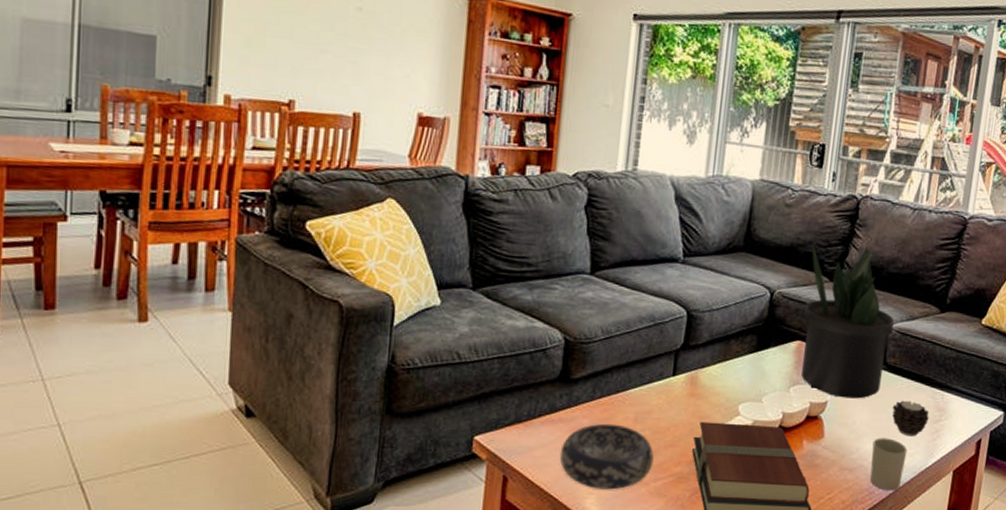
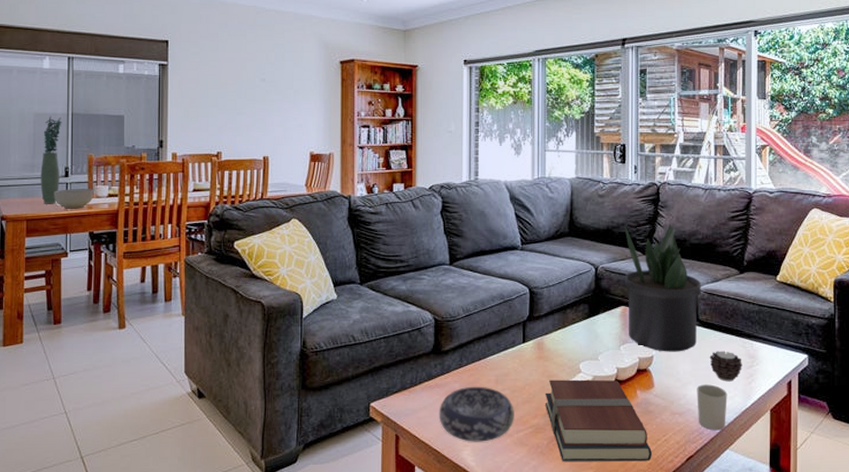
vase: none [28,24,64,148] -> present [40,116,62,204]
bowl: none [48,128,109,158] -> present [53,188,94,209]

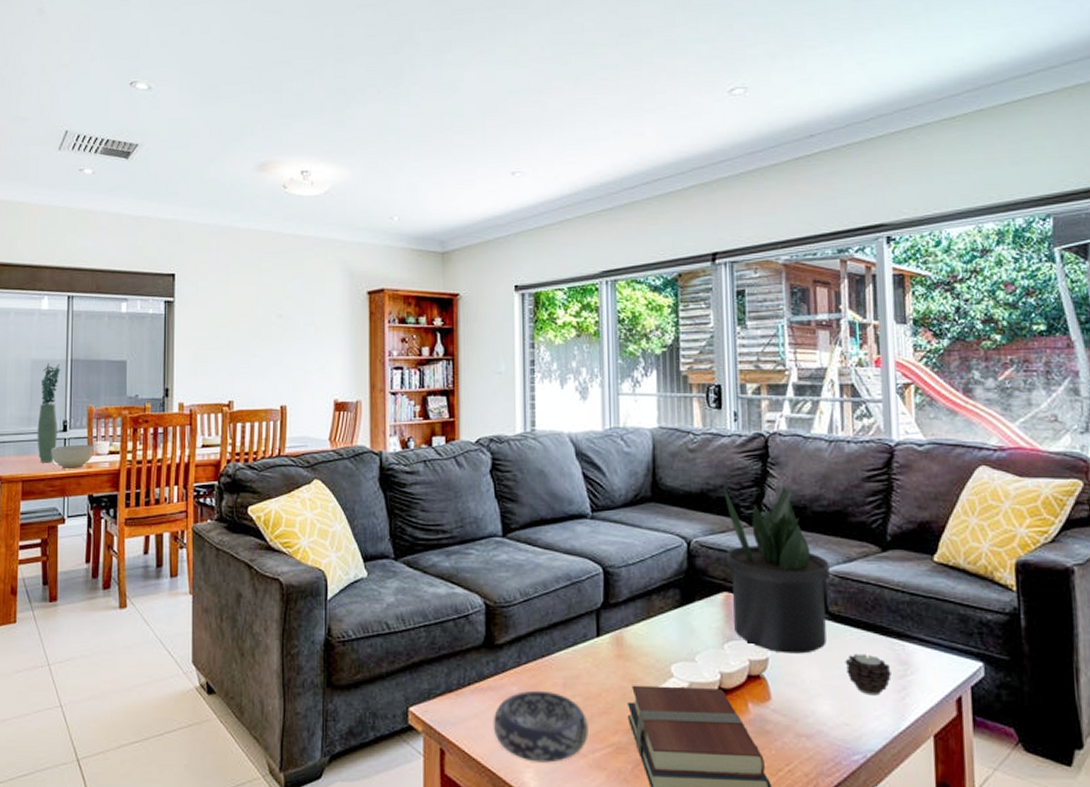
mug: present [697,384,728,431] -> none [829,698,873,761]

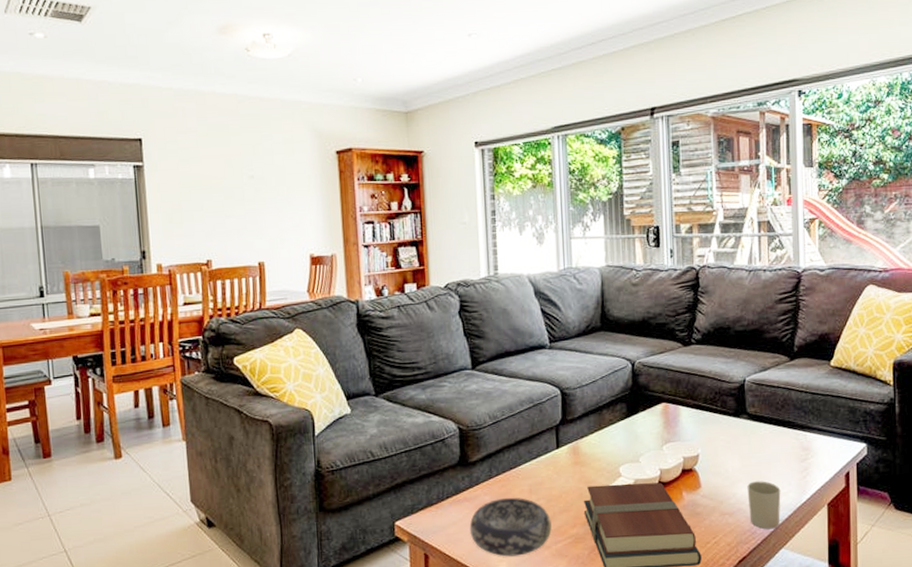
vase: present [37,363,61,463] -> none [11,231,35,329]
bowl: present [51,444,94,468] -> none [29,308,74,333]
planter: present [723,487,830,654] -> none [661,312,748,450]
mug: none [829,698,873,761] -> present [747,481,781,530]
candle: present [845,653,891,696] -> none [760,444,796,477]

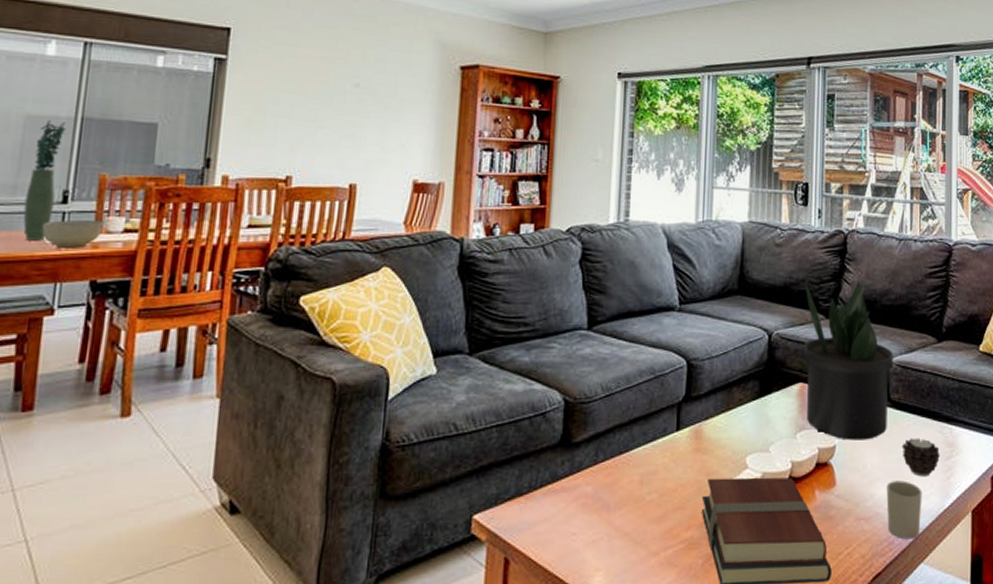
vase: none [11,231,35,329] -> present [23,119,66,241]
bowl: none [29,308,74,333] -> present [42,219,104,248]
decorative bowl: present [469,497,552,557] -> none [563,489,662,565]
planter: none [661,312,748,450] -> present [803,281,893,441]
candle: none [760,444,796,477] -> present [902,438,940,477]

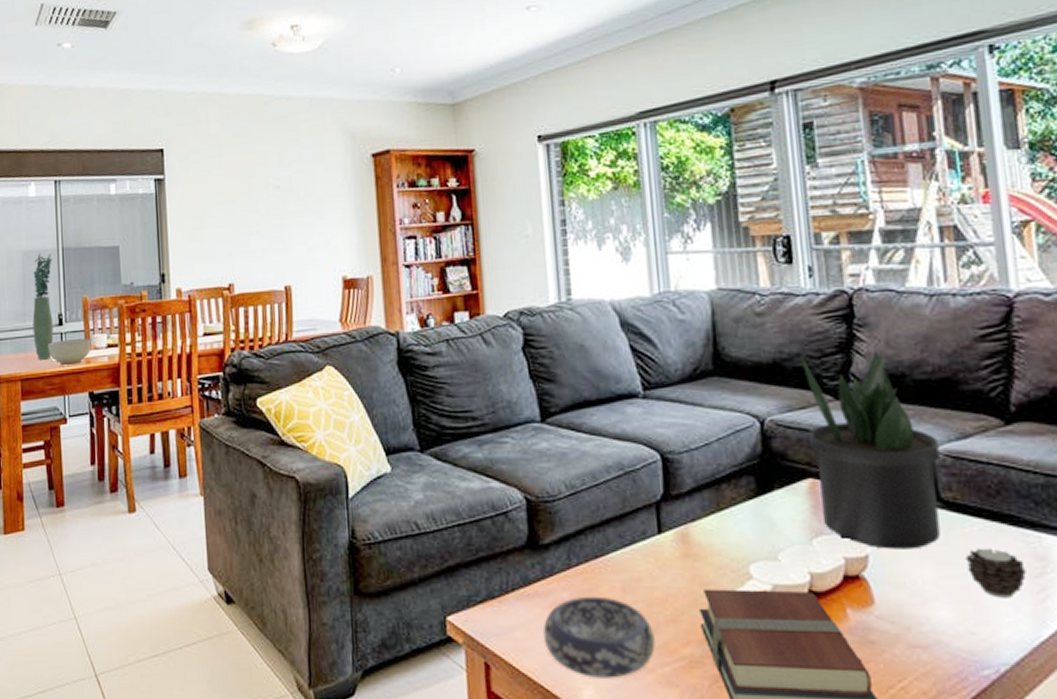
decorative bowl: none [563,489,662,565] -> present [542,596,655,679]
mug: present [886,480,922,540] -> none [948,601,1007,677]

